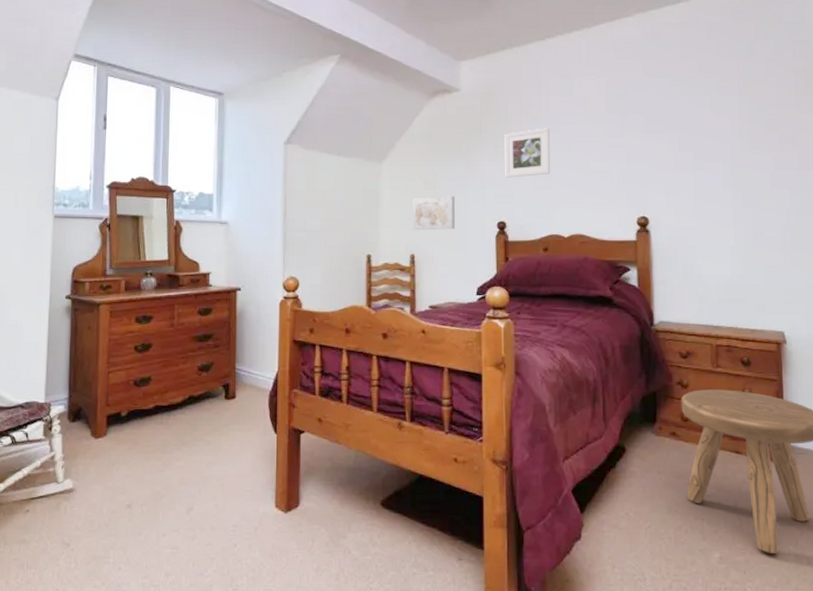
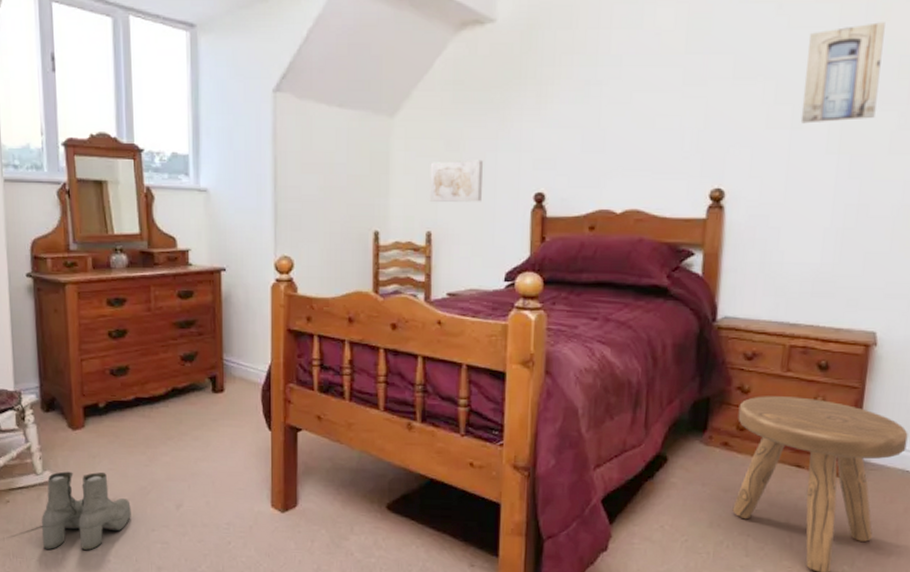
boots: none [57,479,144,559] -> present [41,471,131,551]
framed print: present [504,128,551,178] -> none [547,72,609,138]
wall art: none [698,91,757,166] -> present [800,22,885,124]

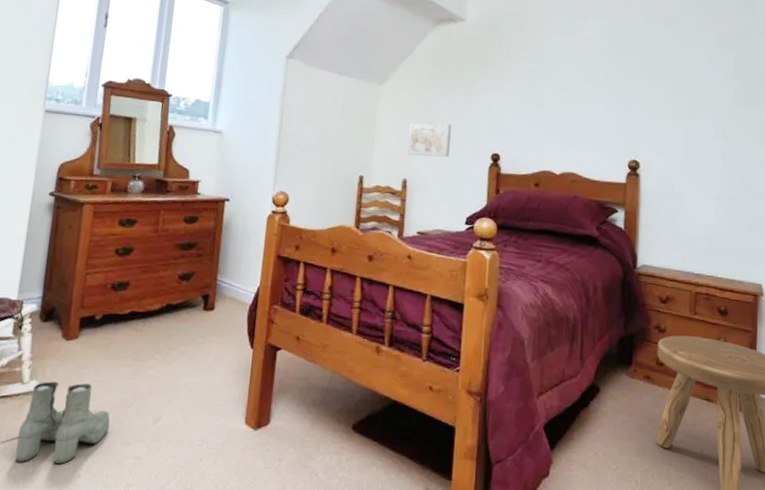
wall art: present [800,22,885,124] -> none [694,46,750,116]

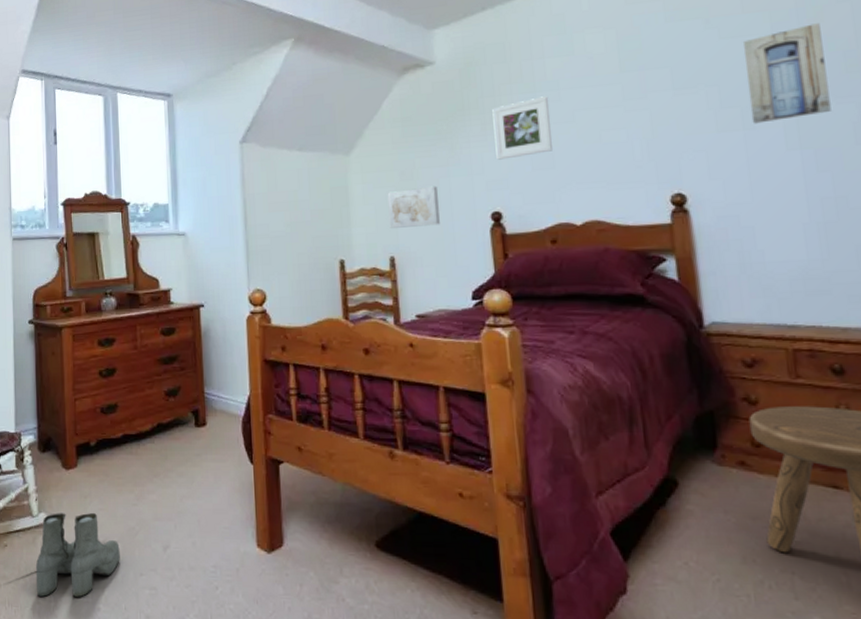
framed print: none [503,64,551,111] -> present [492,96,553,160]
wall art: none [694,46,750,116] -> present [743,23,831,124]

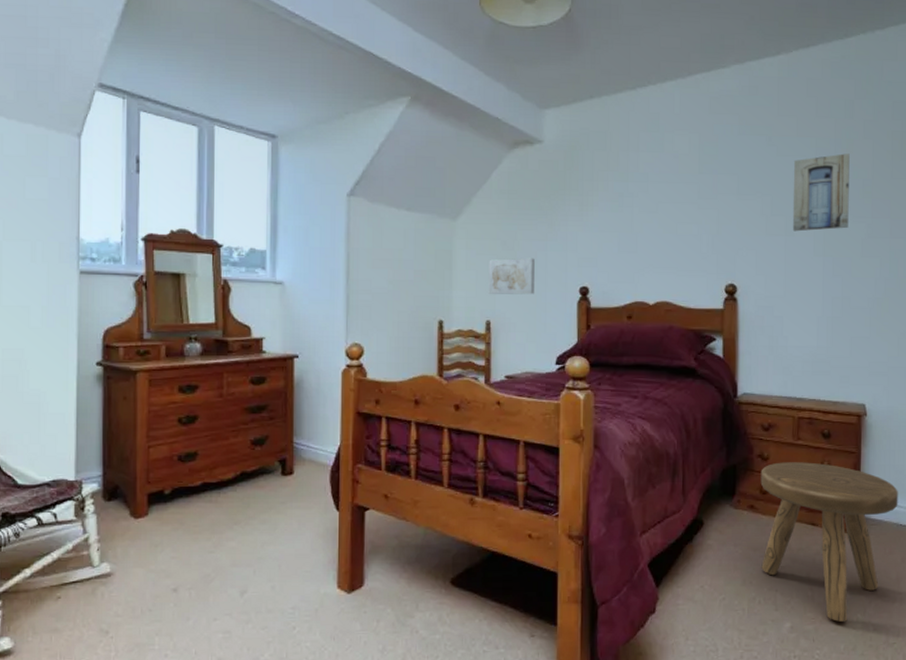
boots: present [35,513,120,598] -> none [94,562,193,647]
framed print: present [492,96,553,160] -> none [589,186,639,240]

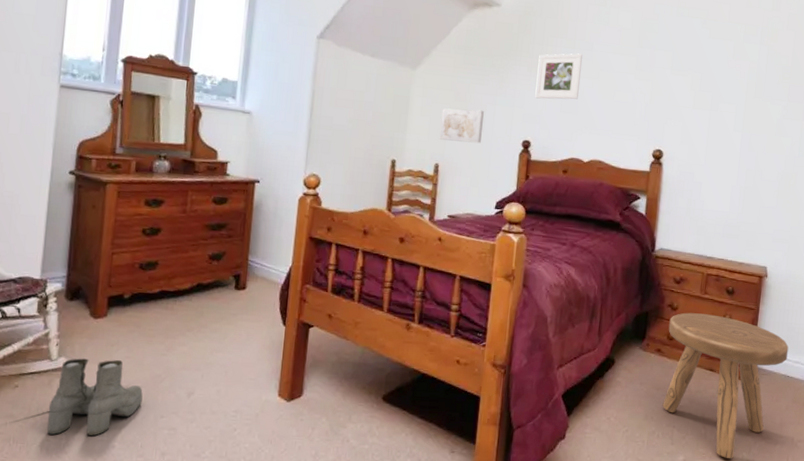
boots: none [94,562,193,647] -> present [47,358,143,437]
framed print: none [589,186,639,240] -> present [535,53,583,100]
wall art: present [792,153,850,232] -> none [717,41,774,109]

